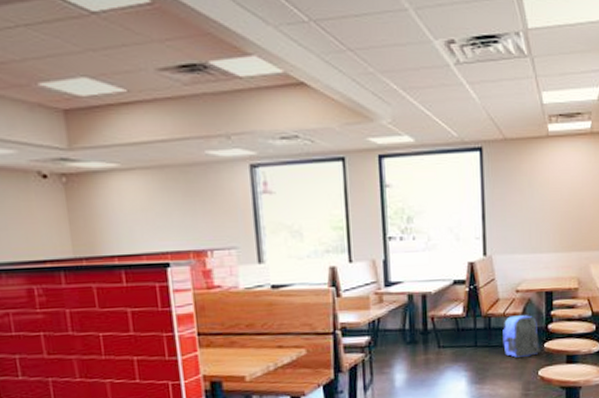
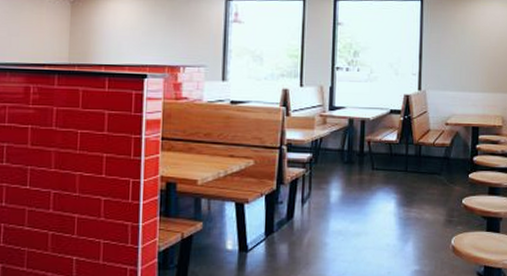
backpack: present [502,315,540,358] -> none [430,146,465,185]

